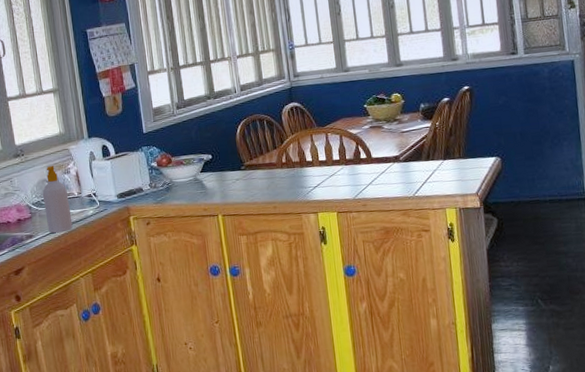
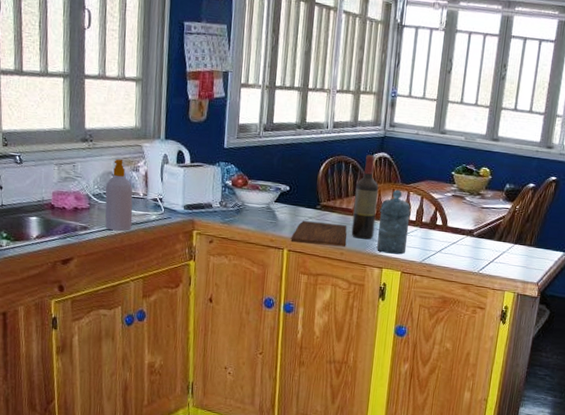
cutting board: none [223,179,278,207] -> present [290,220,347,247]
wine bottle: none [274,107,302,189] -> present [351,154,379,239]
canister: none [301,134,337,197] -> present [377,189,412,254]

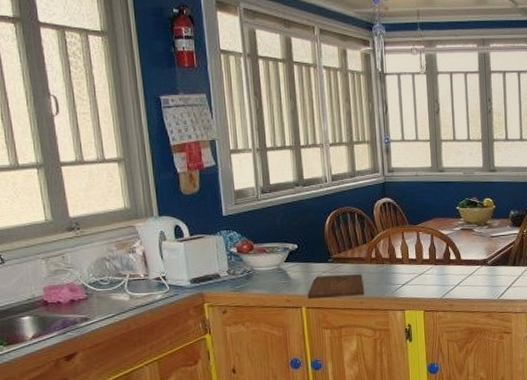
soap bottle: present [105,159,133,232] -> none [101,243,137,318]
wine bottle: present [351,154,379,239] -> none [364,201,391,285]
canister: present [377,189,412,254] -> none [391,231,425,295]

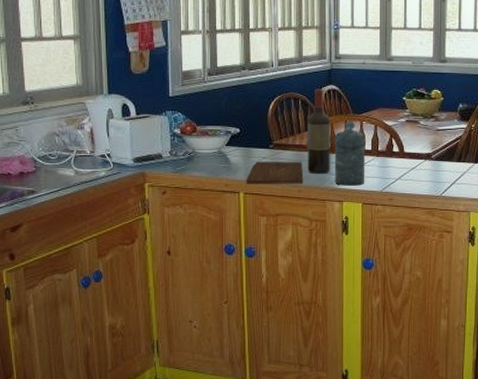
wine bottle: none [364,201,391,285] -> present [307,88,331,174]
canister: none [391,231,425,295] -> present [333,120,367,186]

